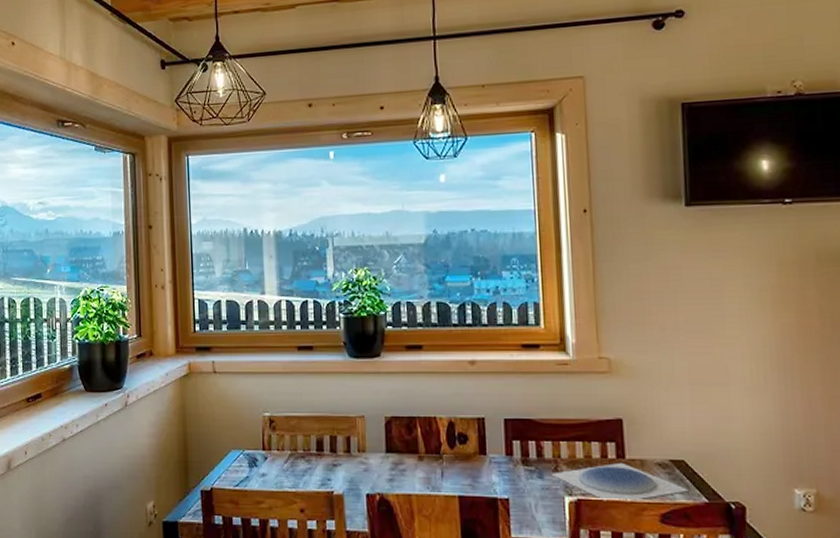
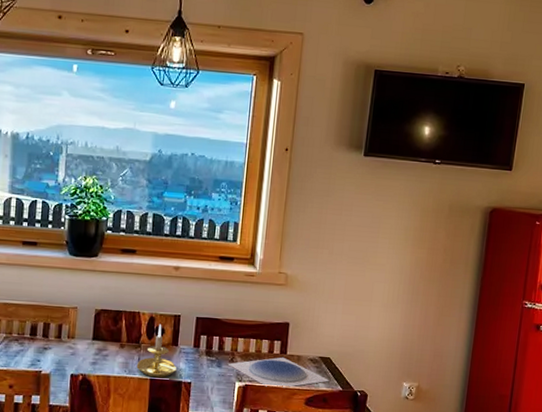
candle holder: none [440,430,488,495] -> present [136,324,176,378]

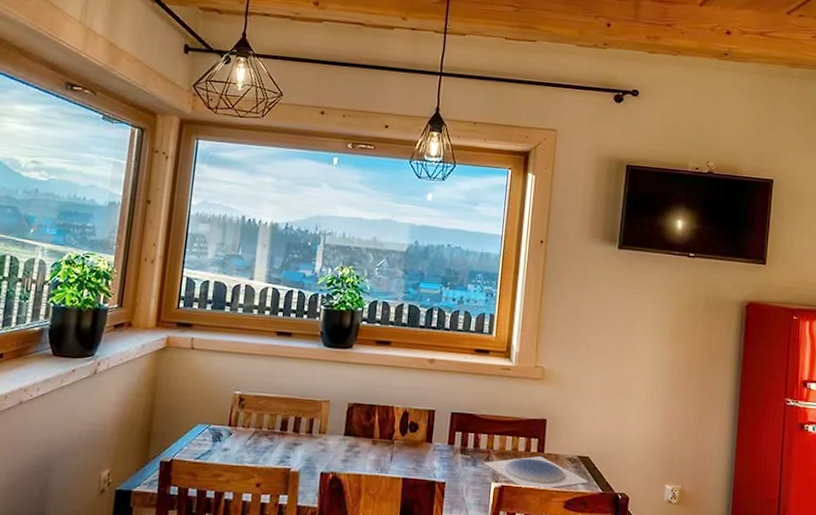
candle holder: present [136,324,176,378] -> none [389,420,430,478]

